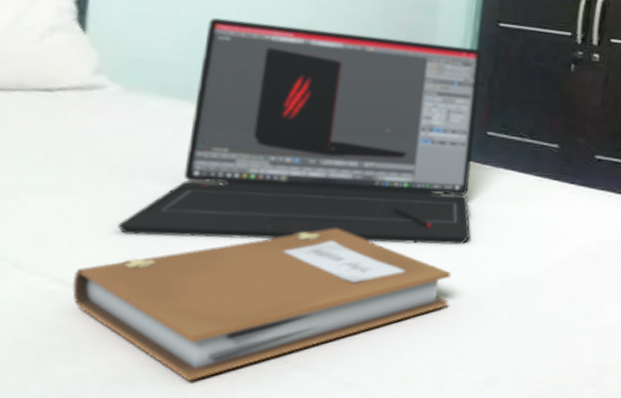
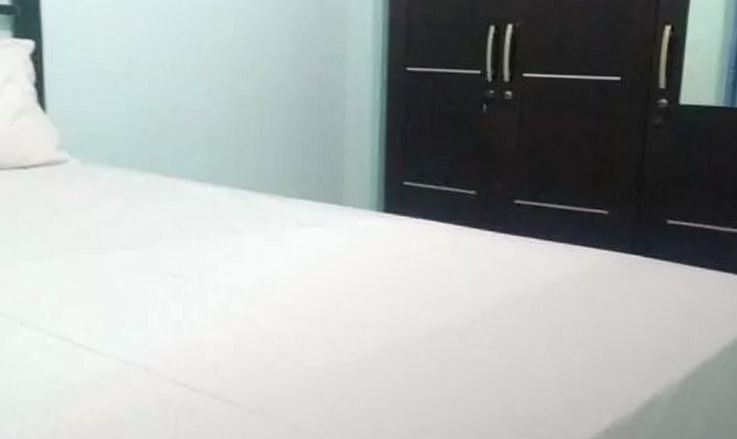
notebook: present [72,228,452,381] -> none [63,283,380,423]
laptop: present [118,17,483,245] -> none [92,88,396,297]

